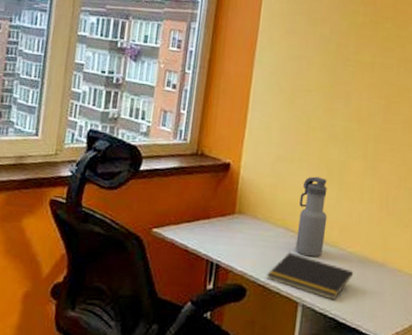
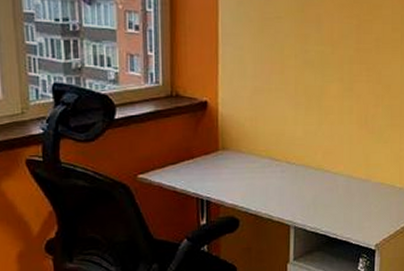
notepad: present [267,252,354,300] -> none [257,180,340,219]
water bottle: present [295,176,327,257] -> none [281,104,310,182]

